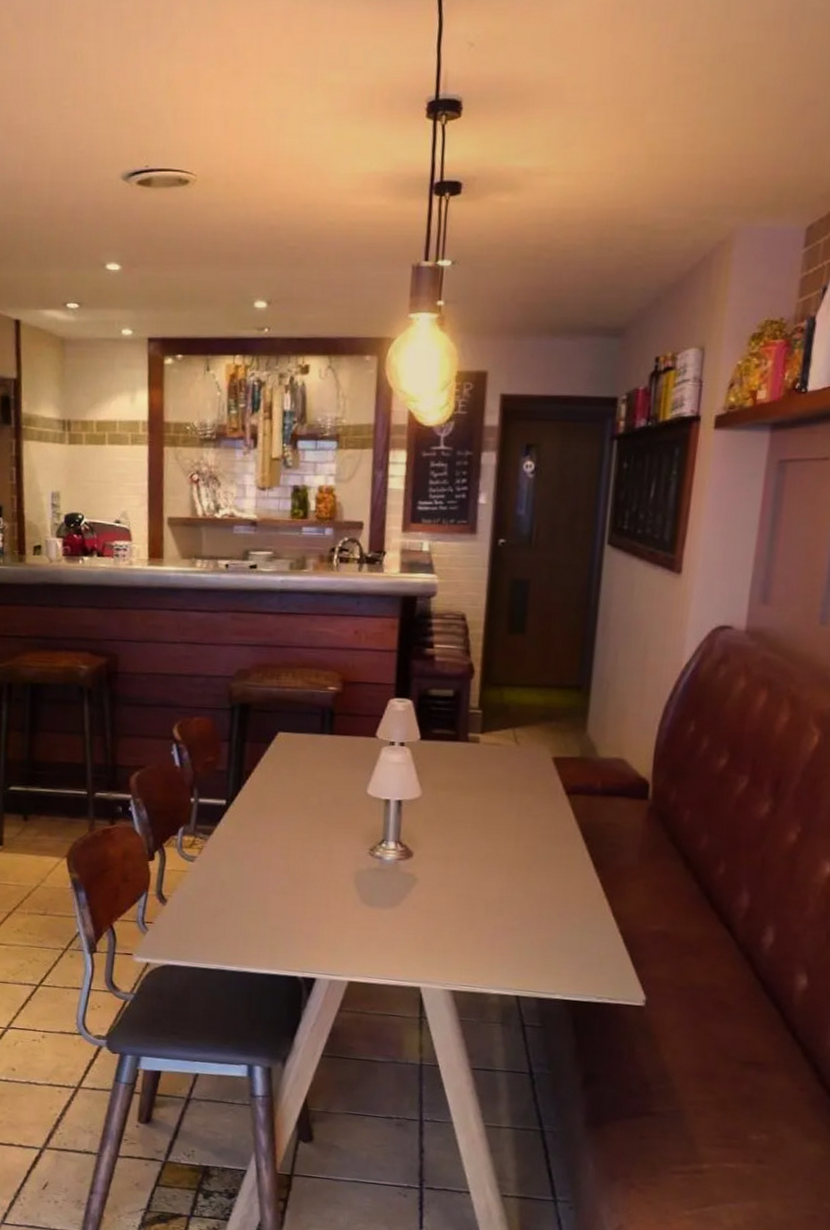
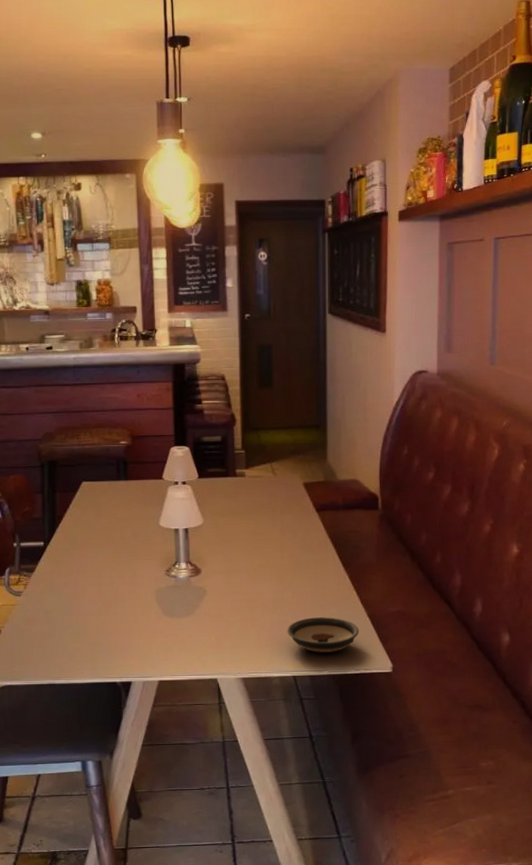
saucer: none [513,926,607,973] -> present [287,617,359,653]

